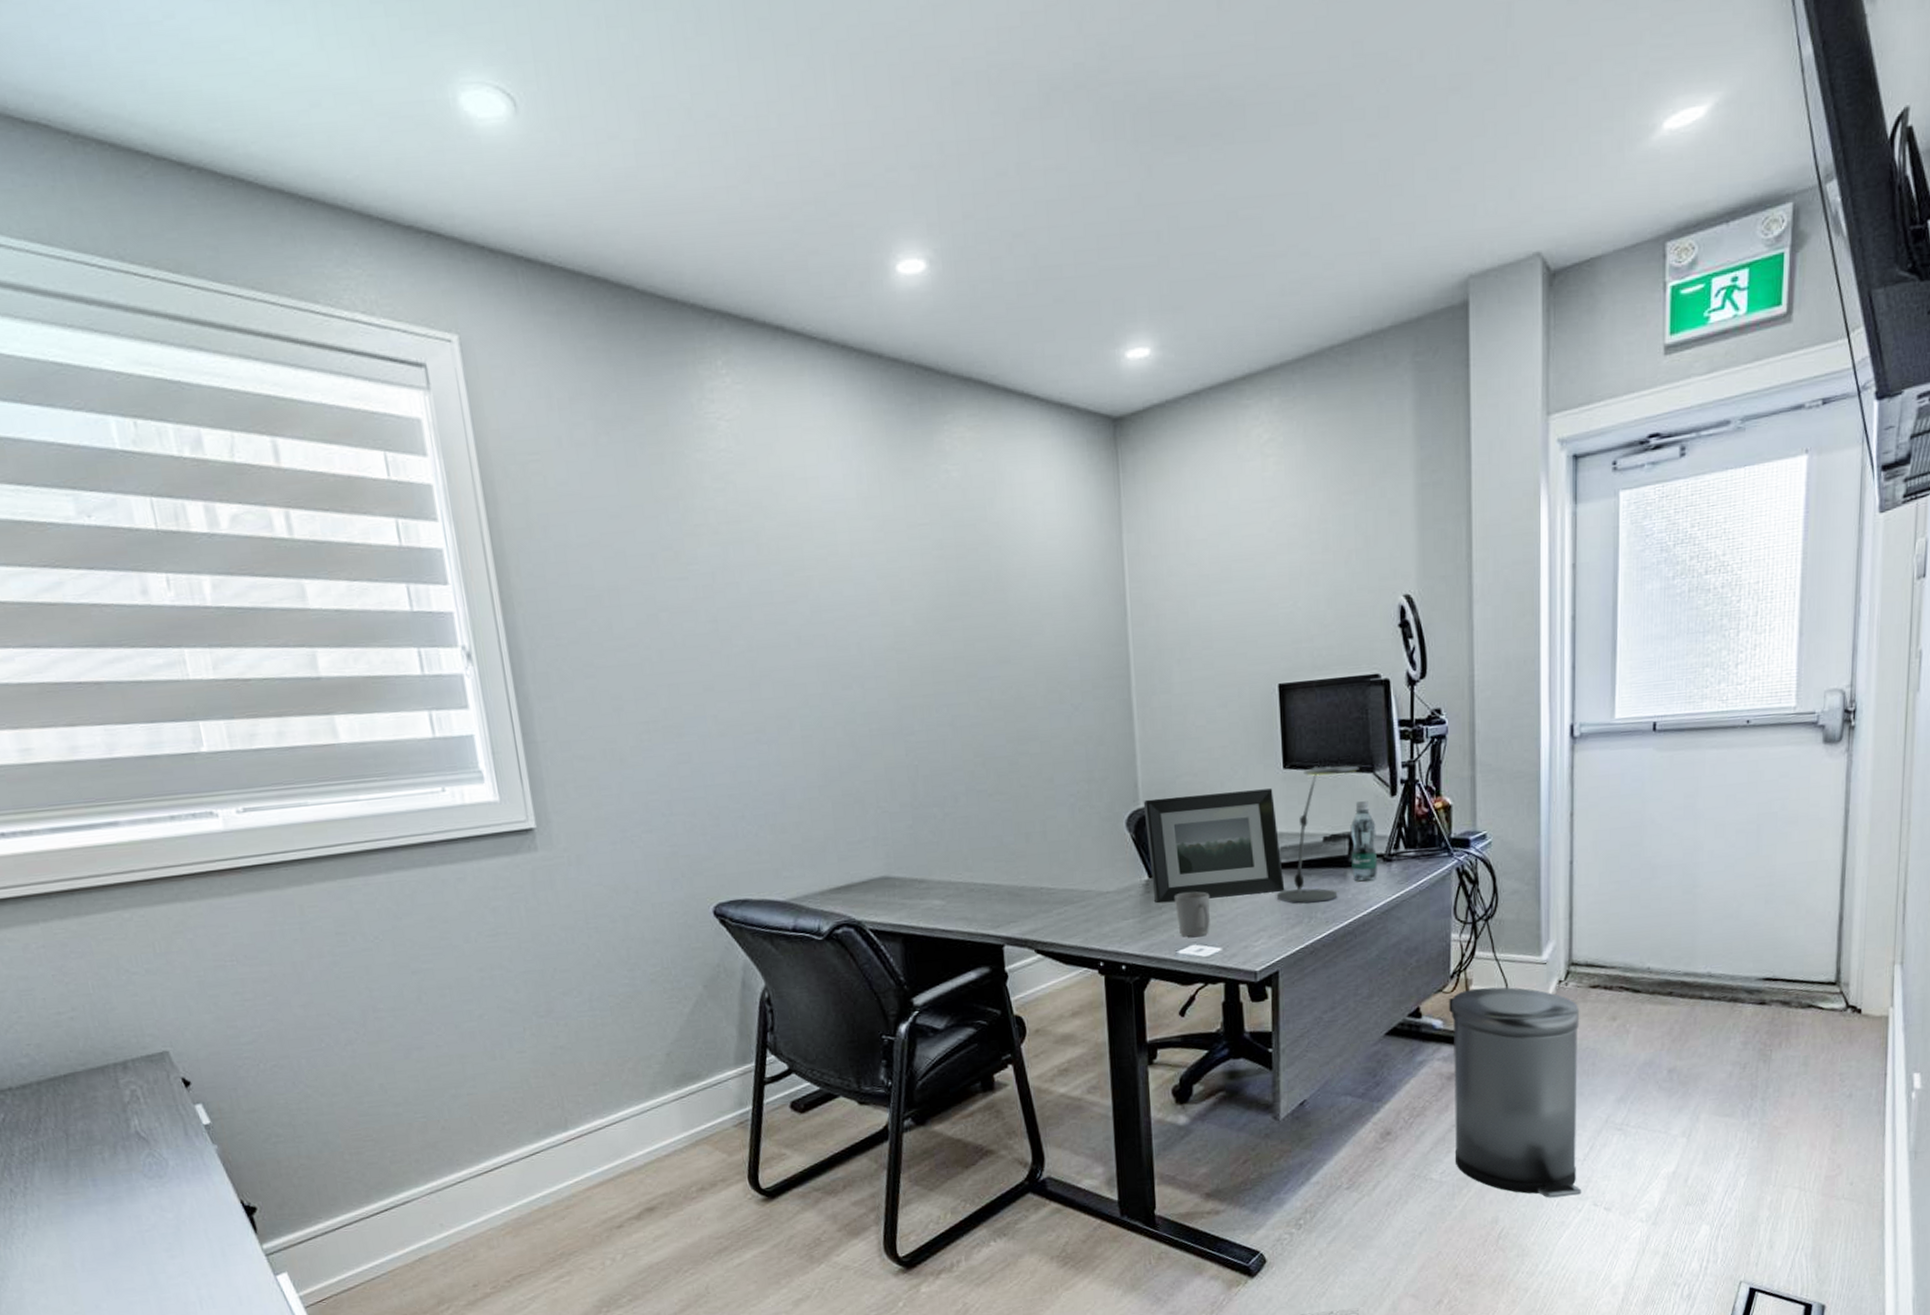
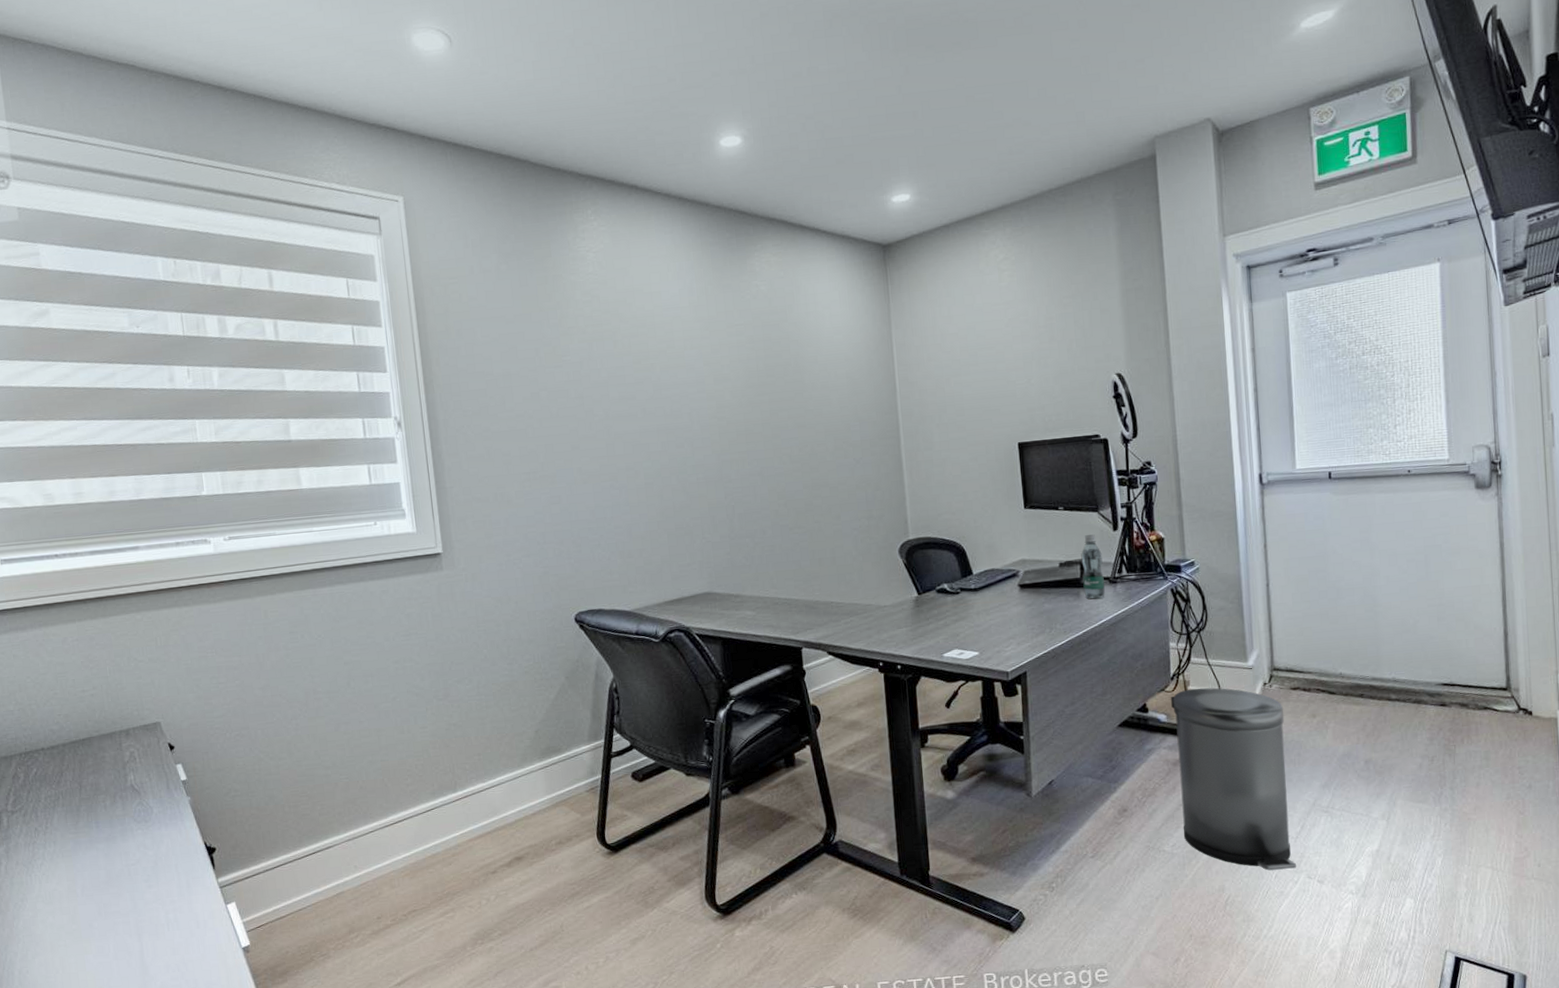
picture frame: present [1143,788,1285,904] -> none [912,524,1029,616]
mug: present [1175,891,1210,938] -> none [939,606,969,643]
desk lamp: present [1276,765,1359,903] -> none [1022,506,1086,616]

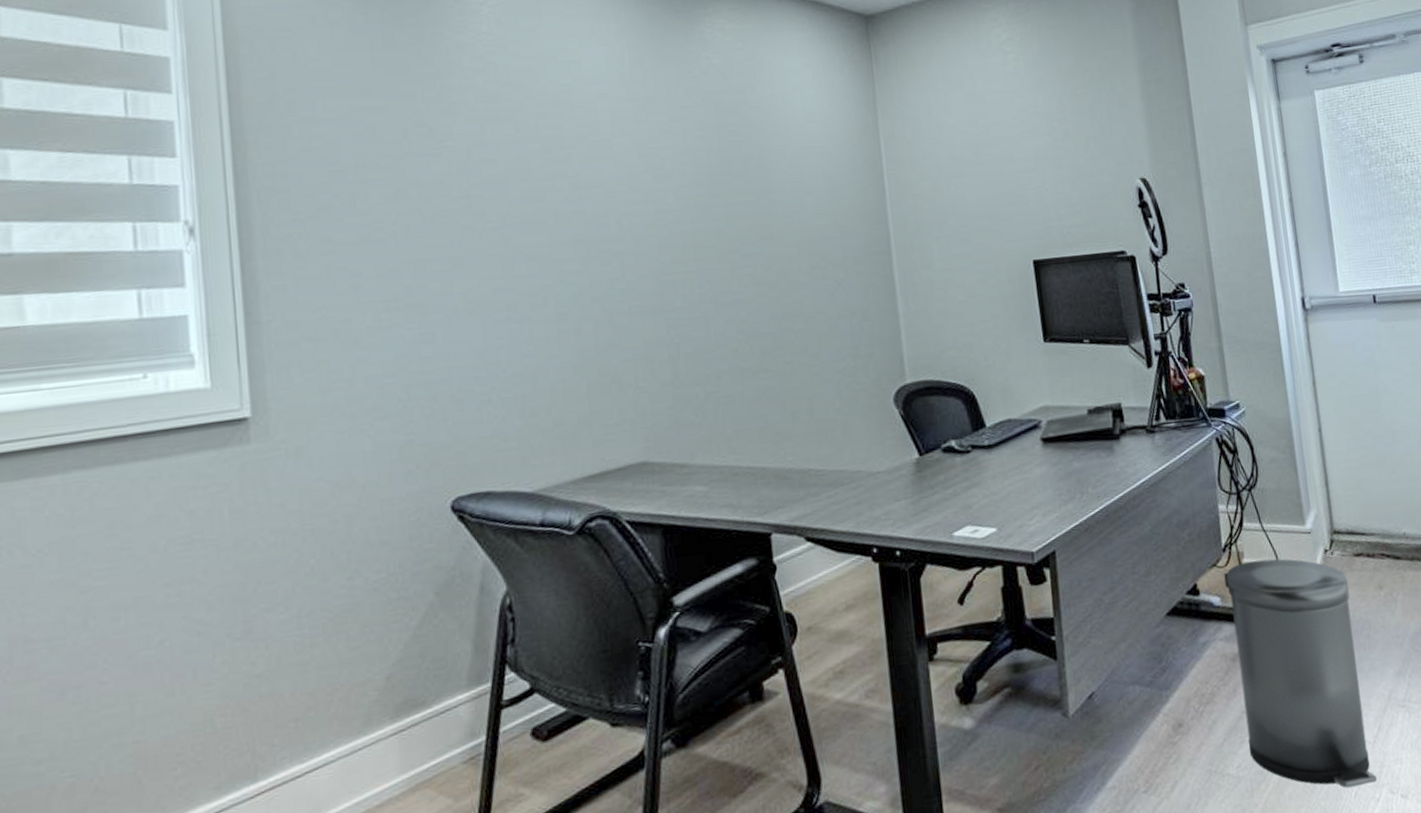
bottle: present [1081,534,1105,600] -> none [1112,373,1143,455]

